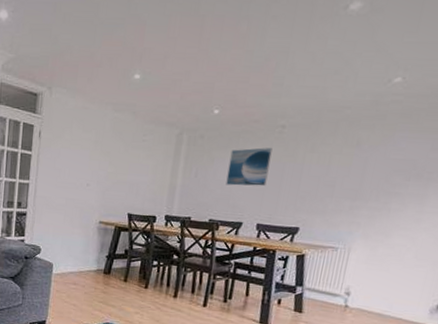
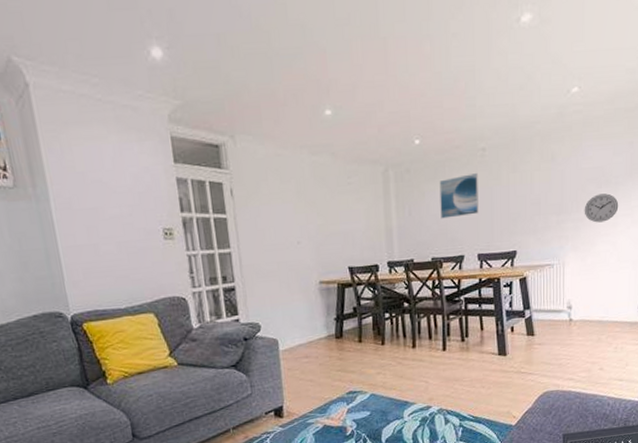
wall clock: none [383,187,428,216] -> present [584,193,619,223]

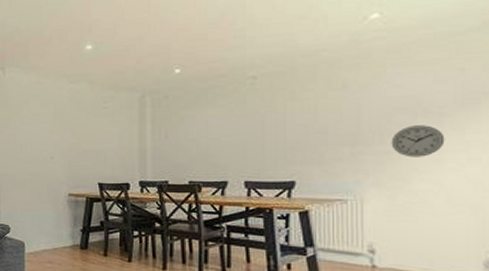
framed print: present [439,173,479,219] -> none [201,101,247,144]

